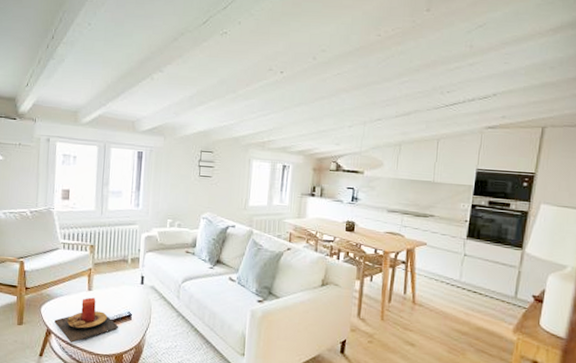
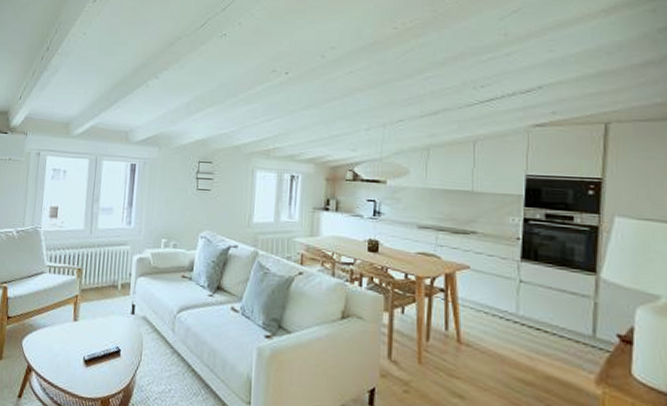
candle: present [54,297,119,343] -> none [36,328,106,383]

